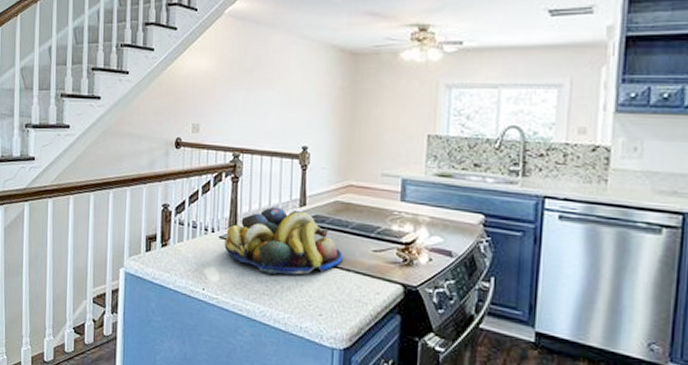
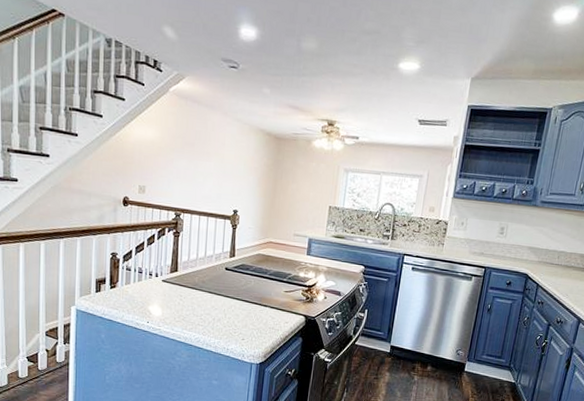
fruit bowl: present [224,206,344,275] -> none [166,257,263,310]

